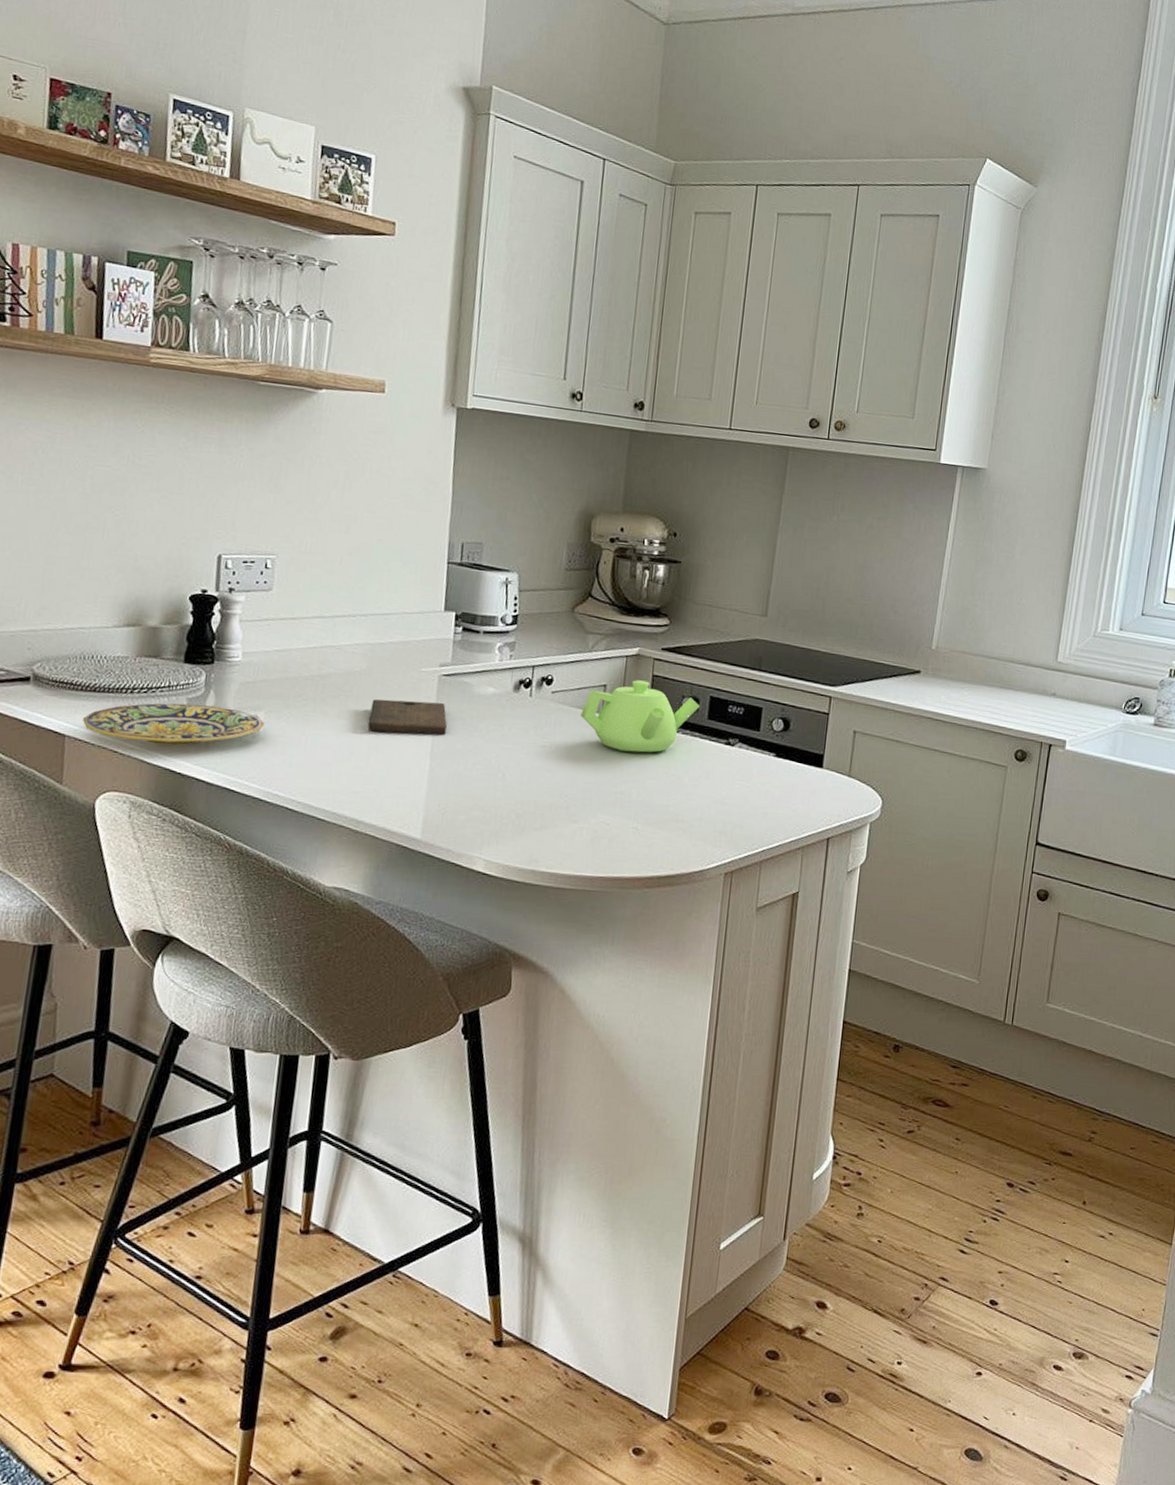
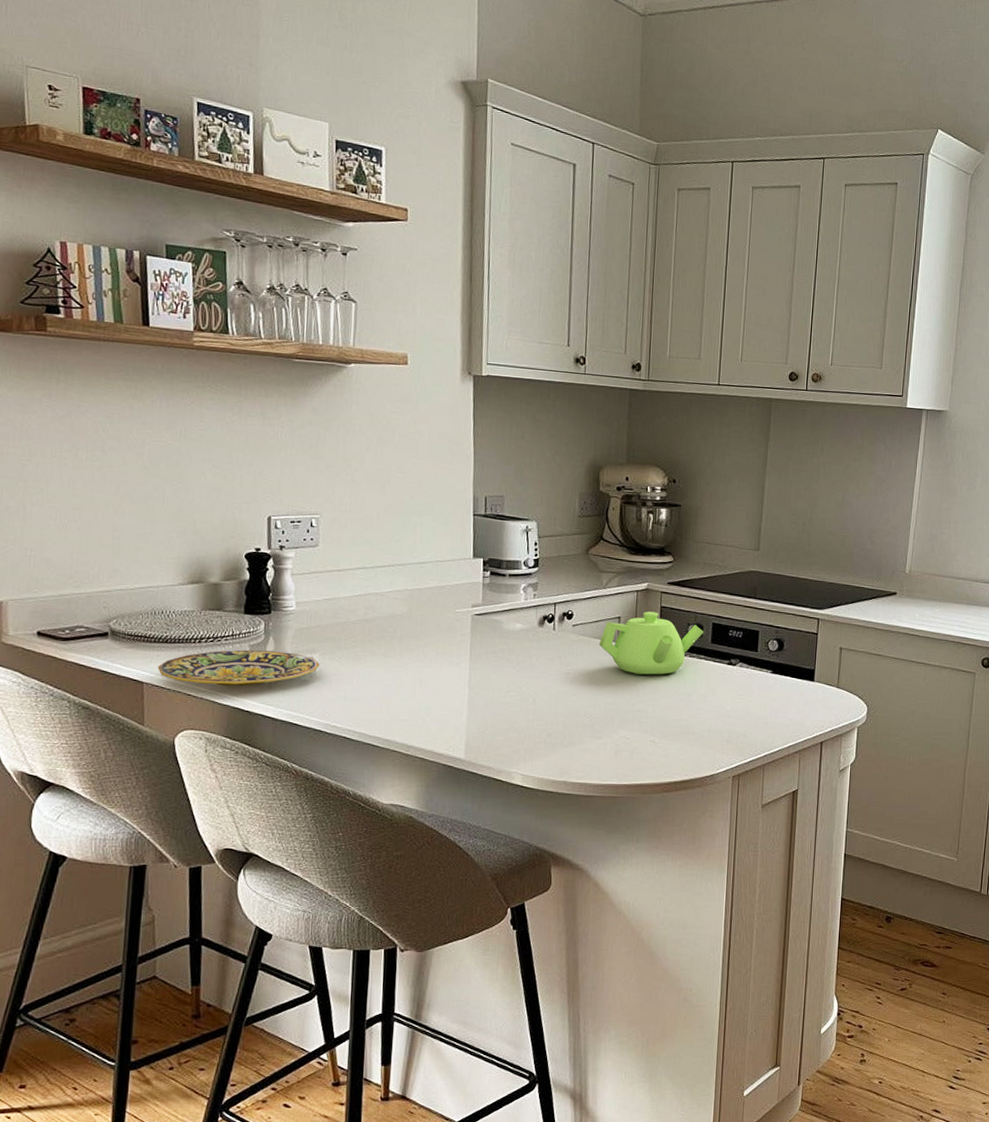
cutting board: present [367,699,447,735] -> none [411,638,481,668]

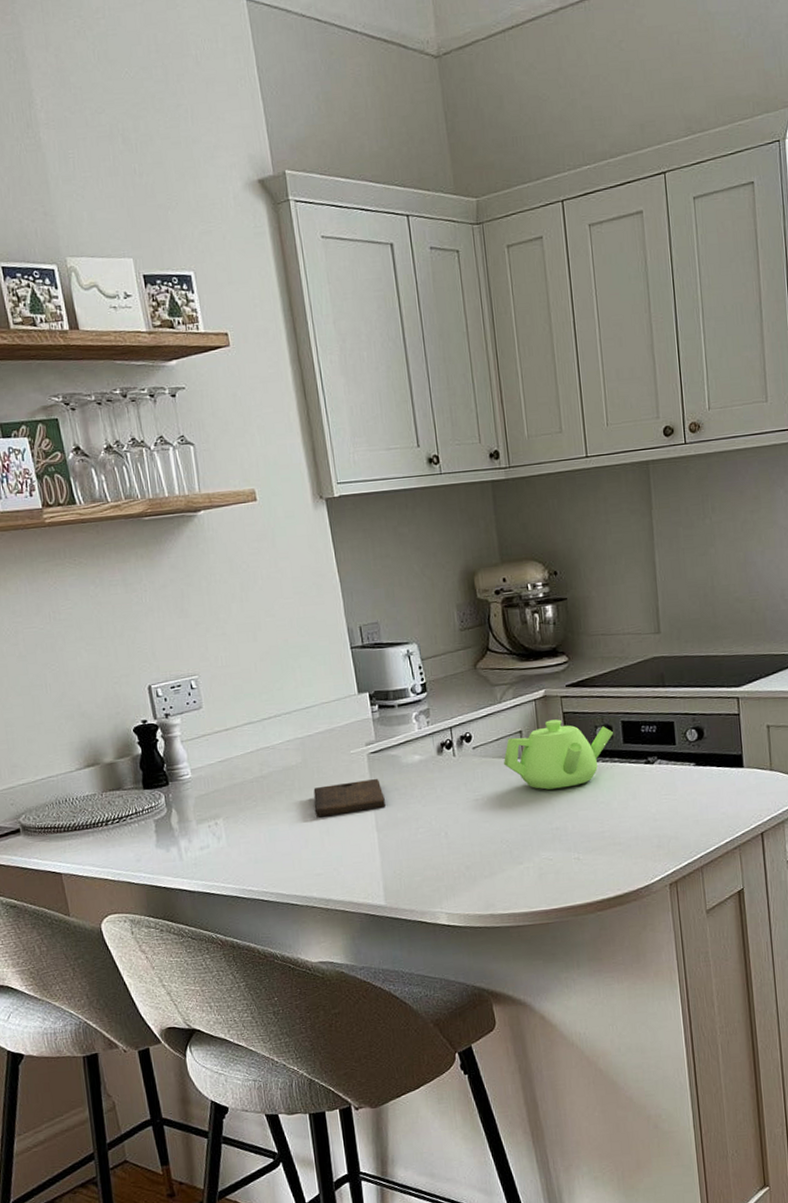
plate: present [158,649,320,687] -> none [72,821,225,867]
cutting board: none [411,638,481,668] -> present [313,779,386,818]

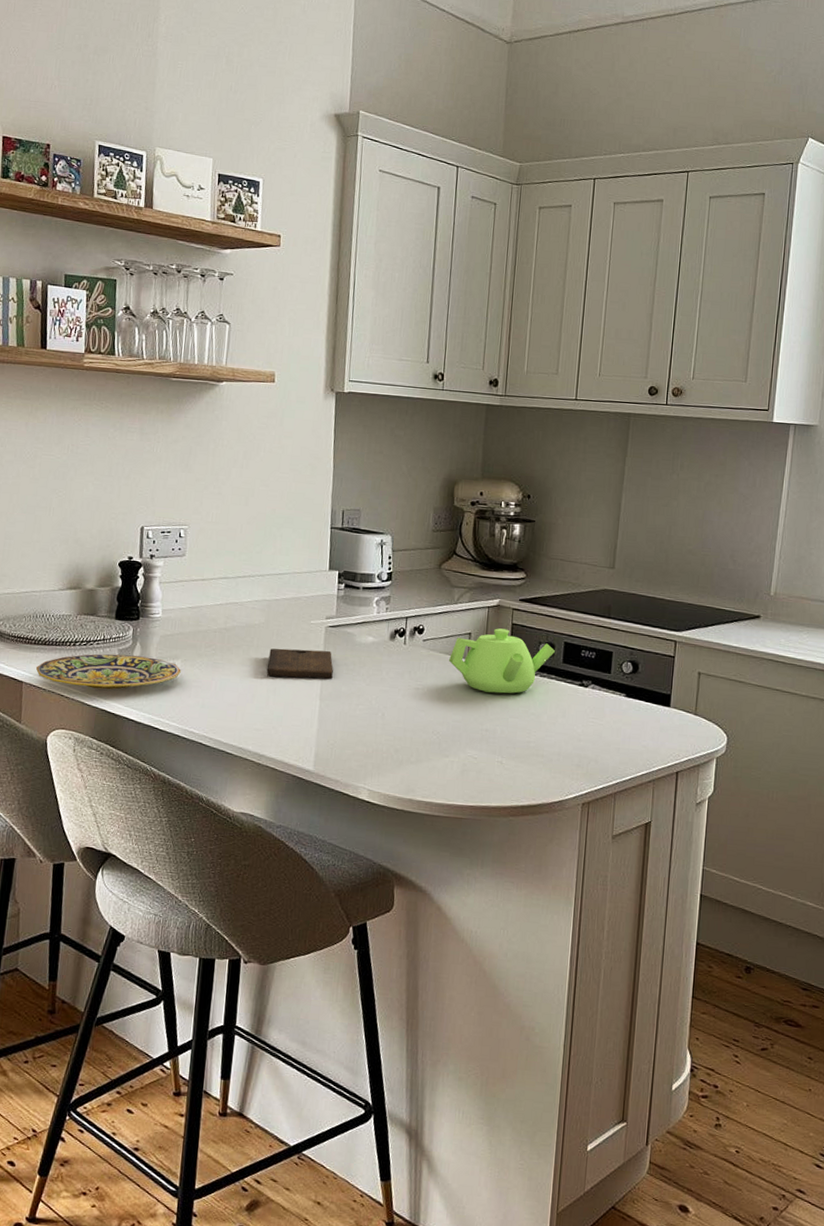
plate: none [72,821,225,867] -> present [36,653,181,690]

